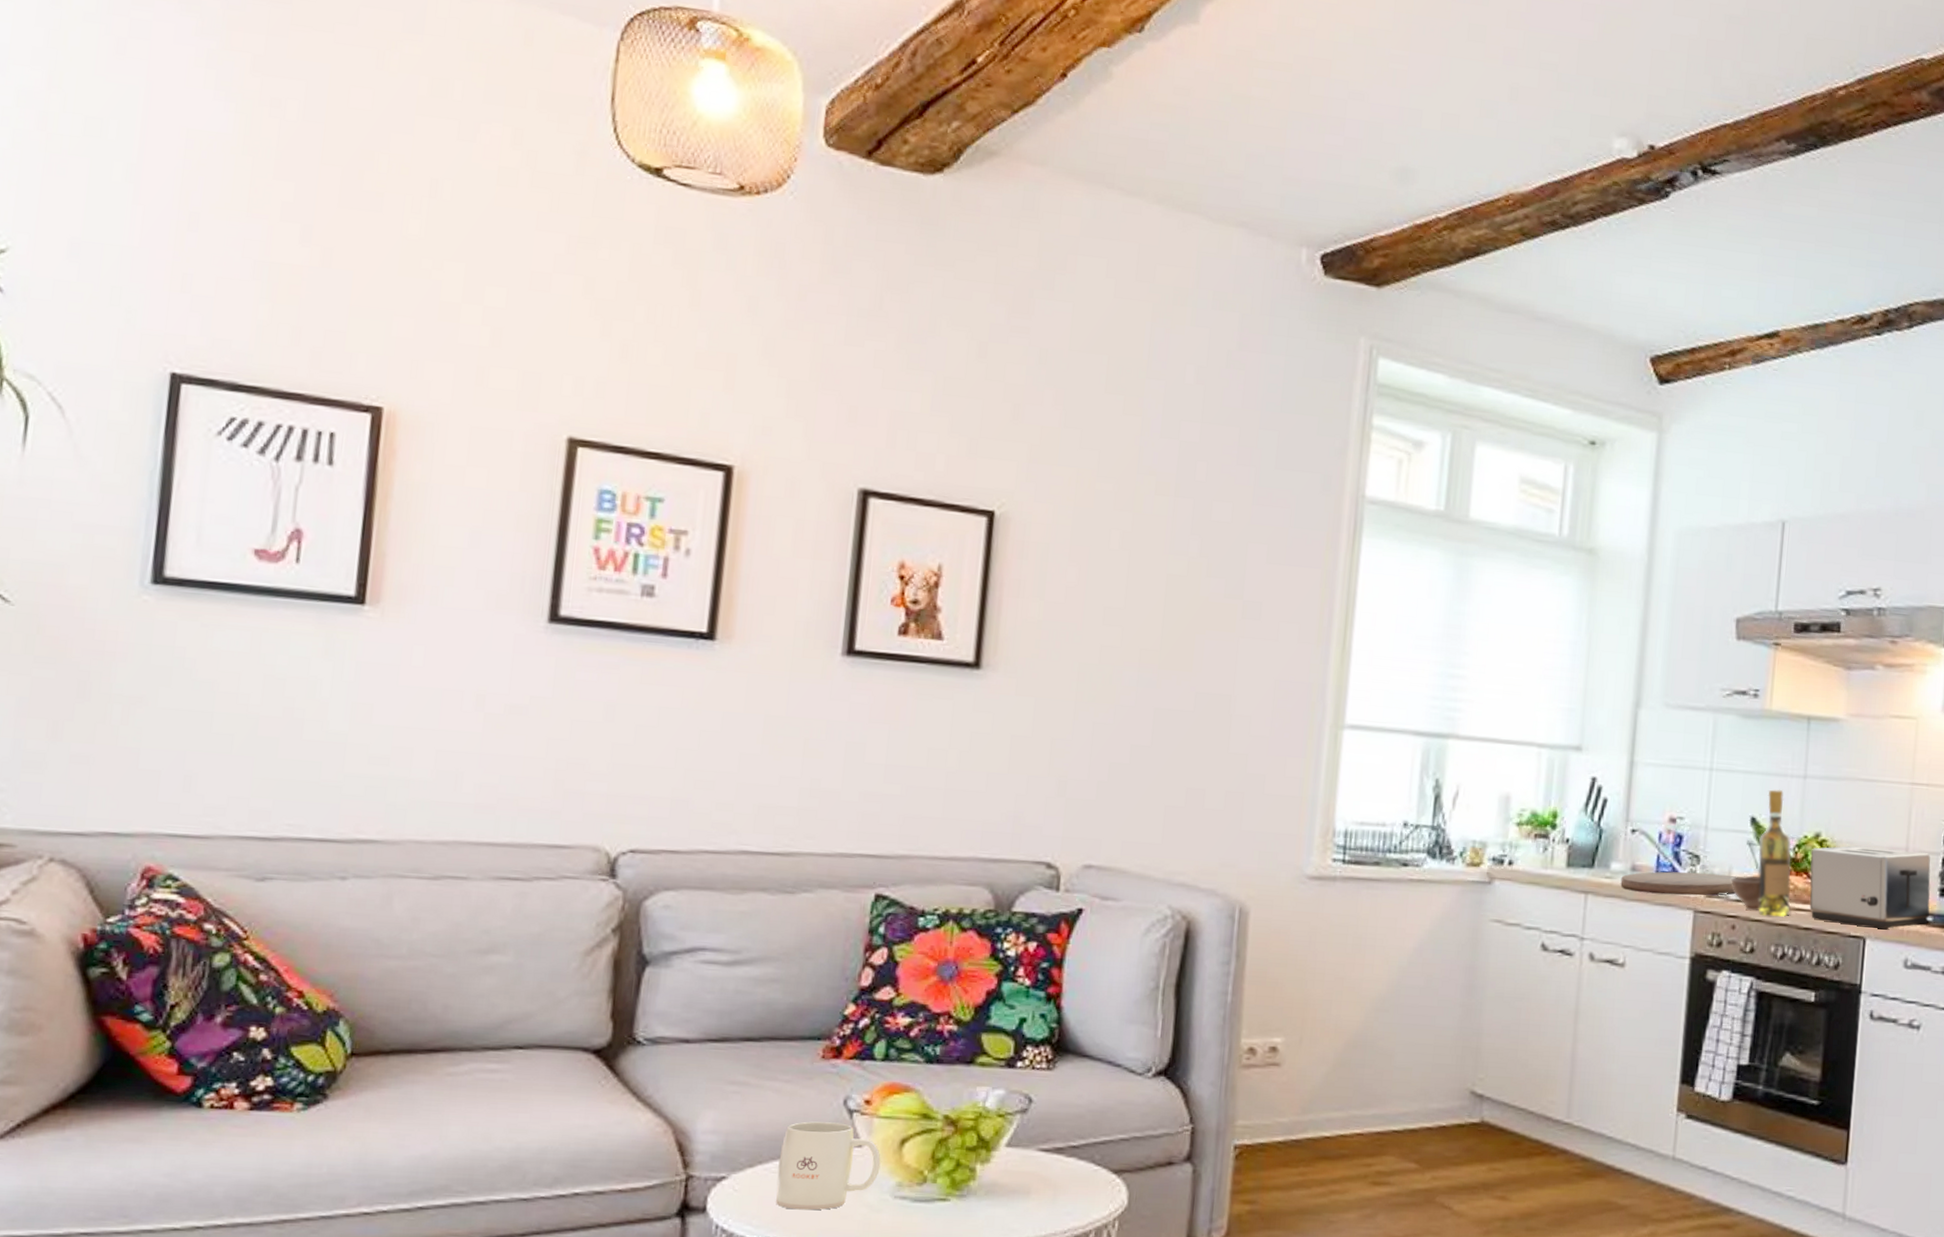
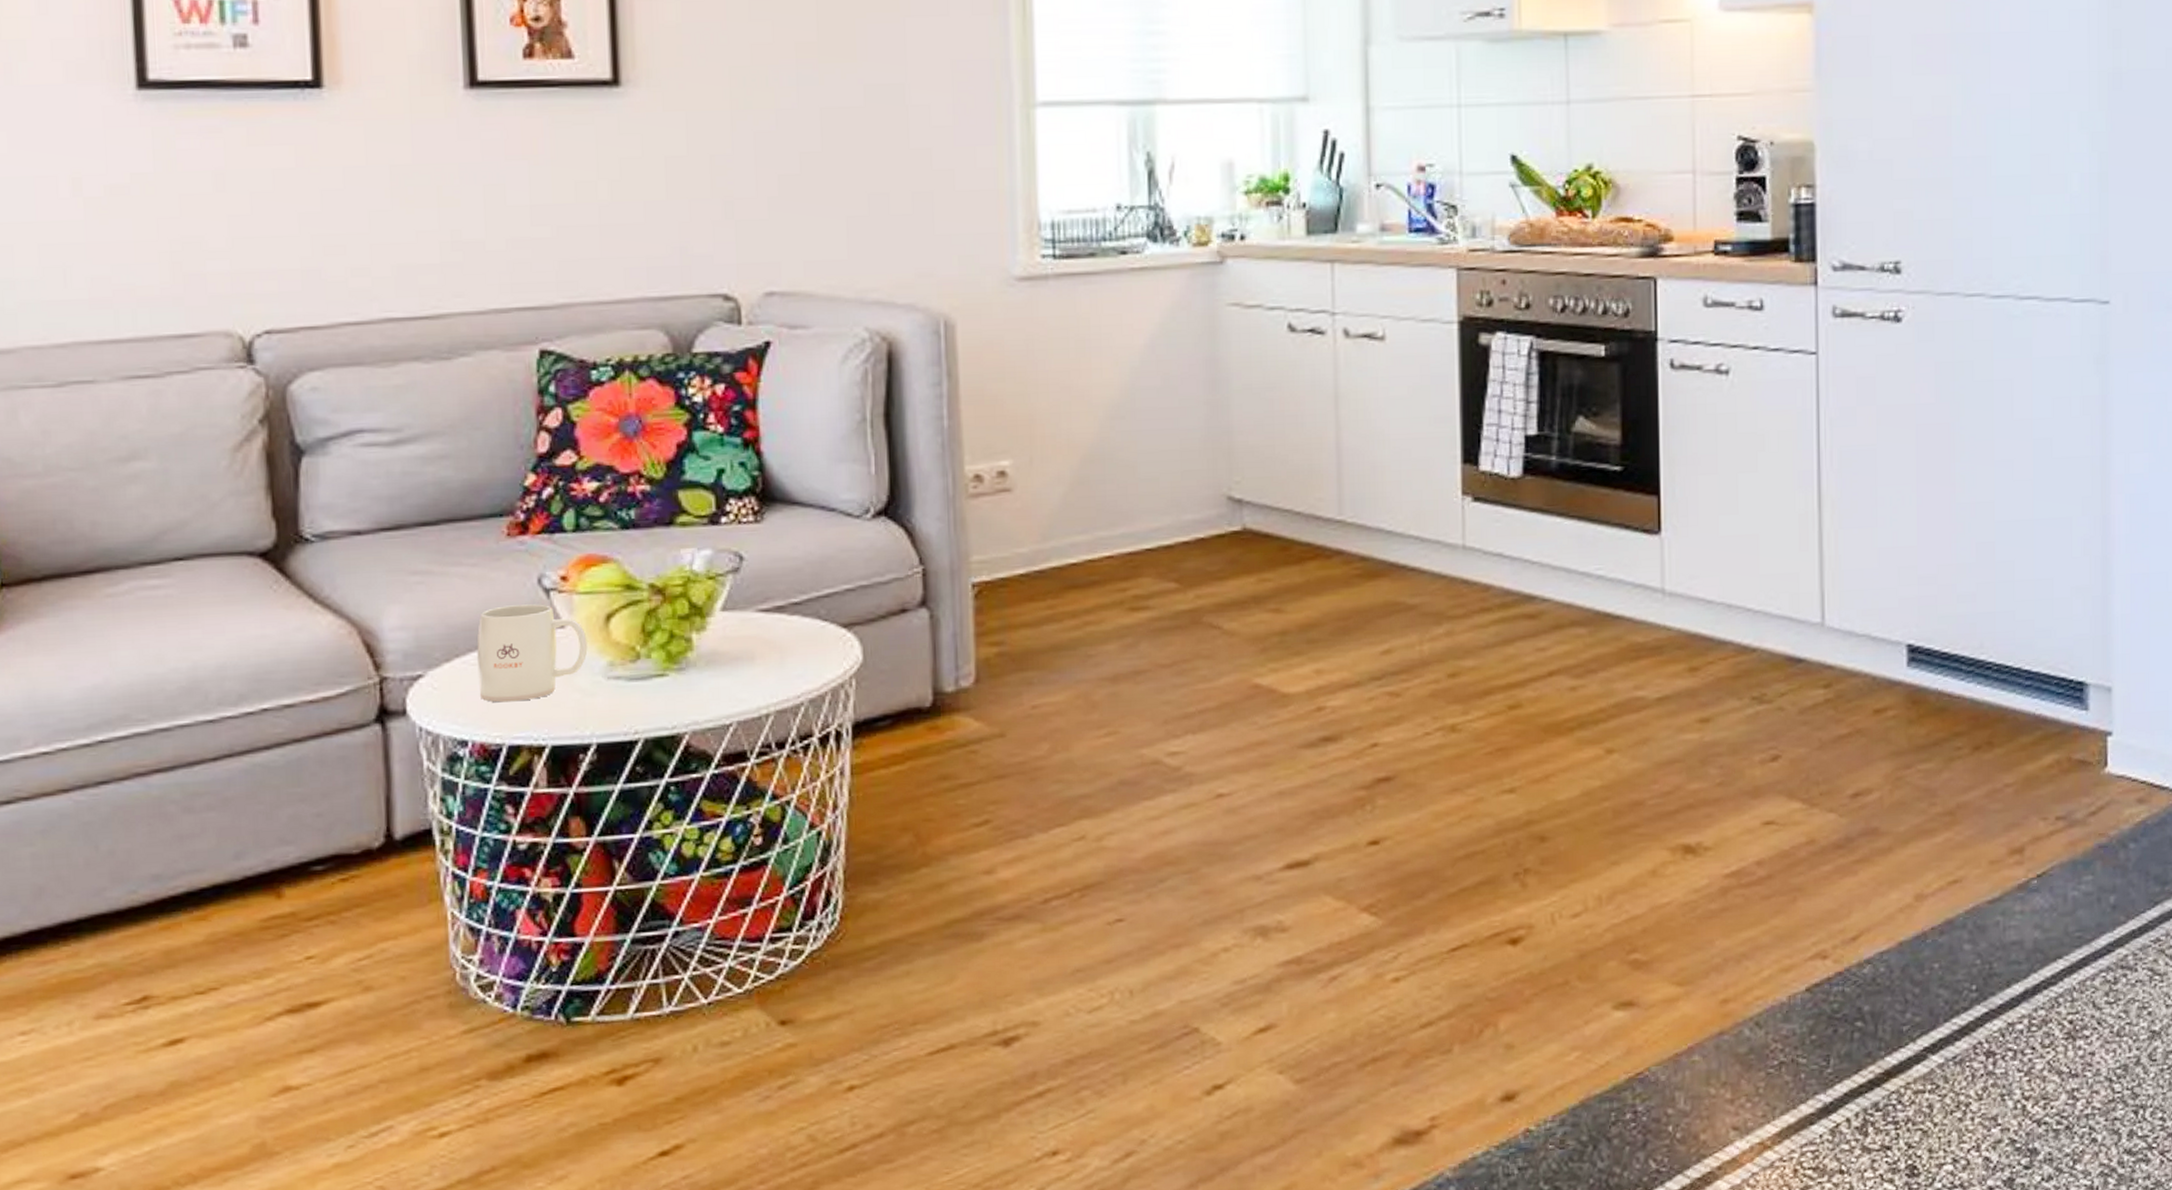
cutting board: present [1620,871,1736,896] -> none [1370,223,1501,255]
bowl: present [1730,875,1760,911] -> none [1494,221,1531,262]
bottle: present [1758,789,1791,918] -> none [1523,119,1567,266]
toaster: present [1809,845,1931,929] -> none [1583,173,1727,266]

